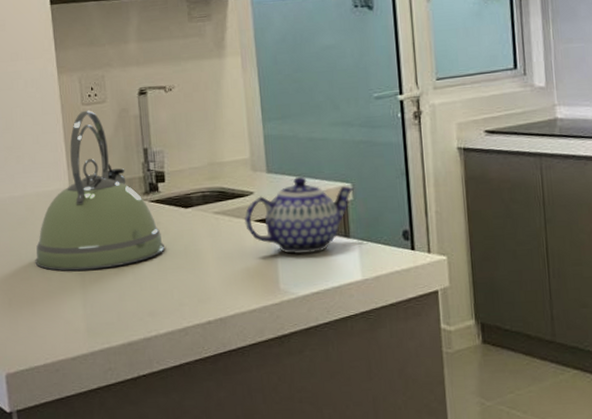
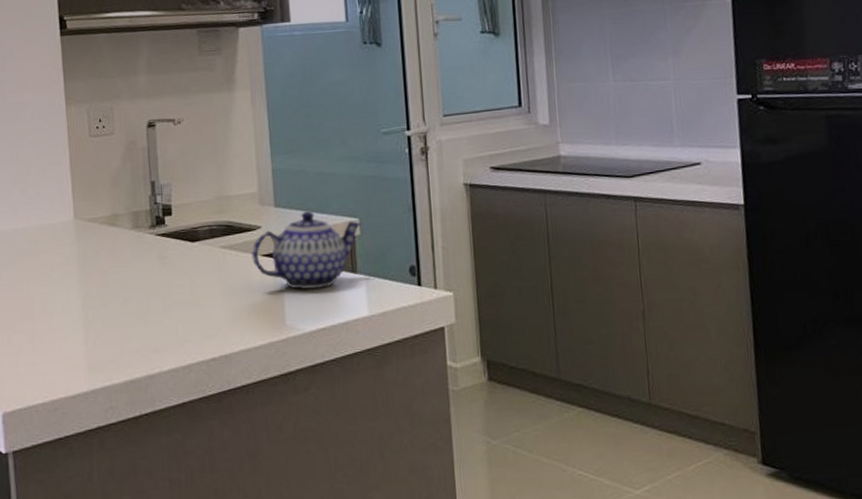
kettle: present [35,110,164,271] -> none [37,142,170,306]

